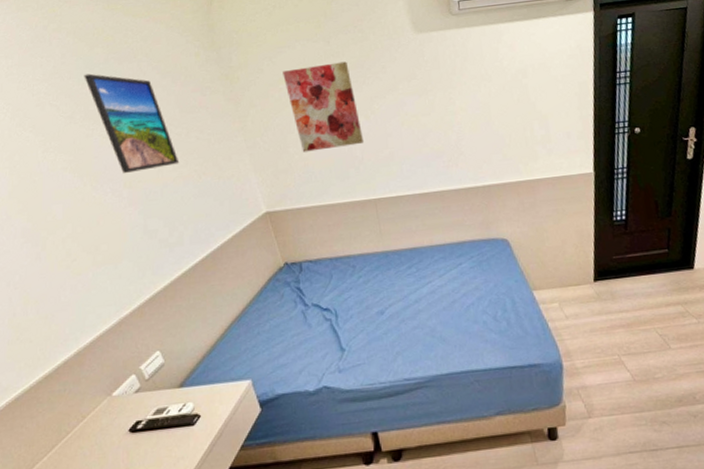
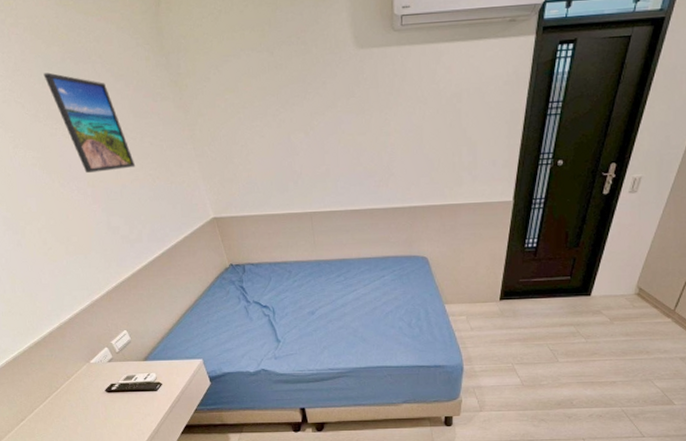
wall art: present [283,61,365,153] -> none [228,74,303,164]

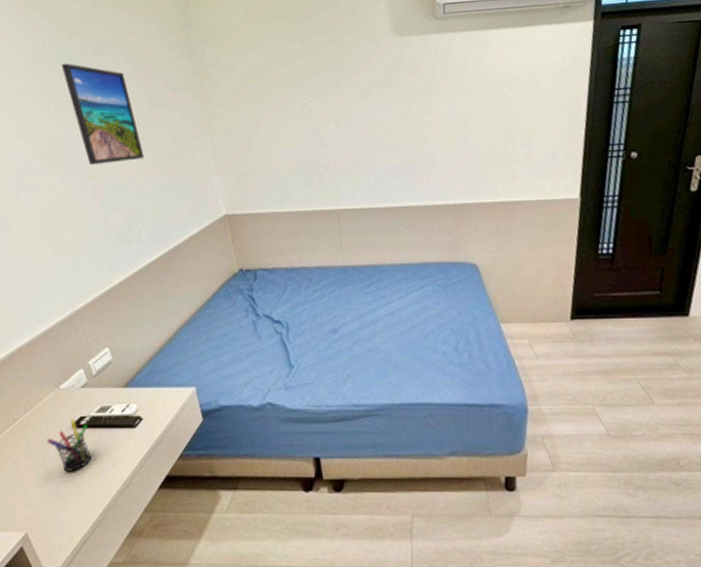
pen holder: none [86,385,125,425] -> present [46,418,92,472]

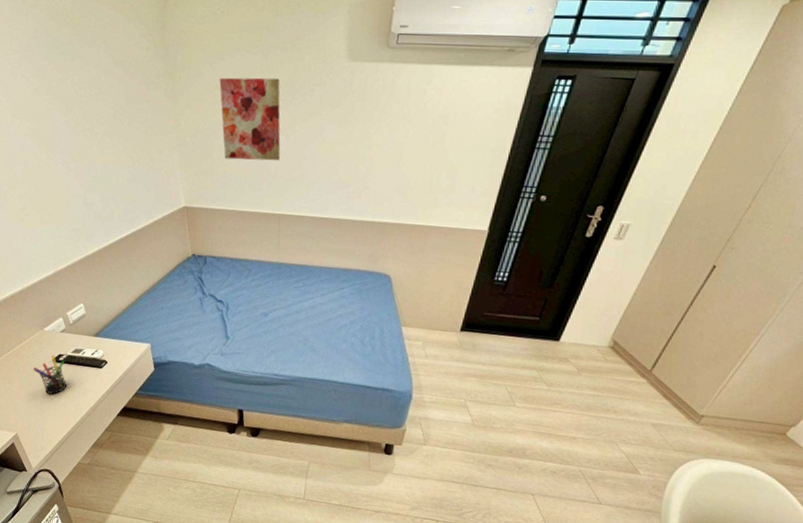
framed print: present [61,63,145,166] -> none [51,51,120,149]
wall art: none [254,63,332,156] -> present [219,77,281,161]

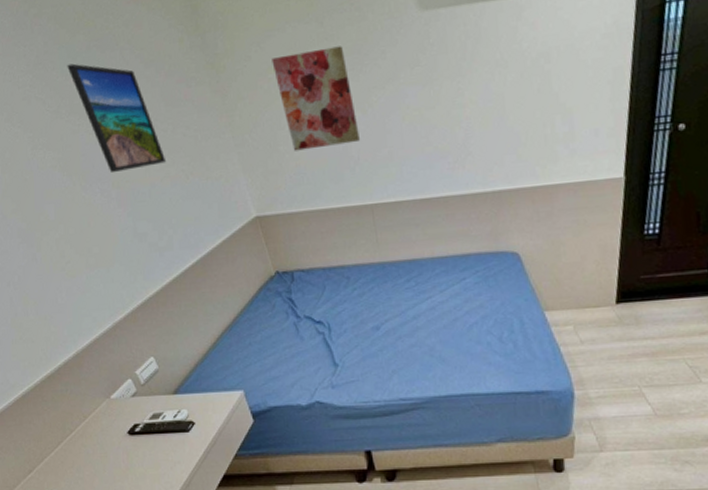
pen holder: present [32,354,67,395] -> none [104,426,150,476]
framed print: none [51,51,120,149] -> present [67,63,167,173]

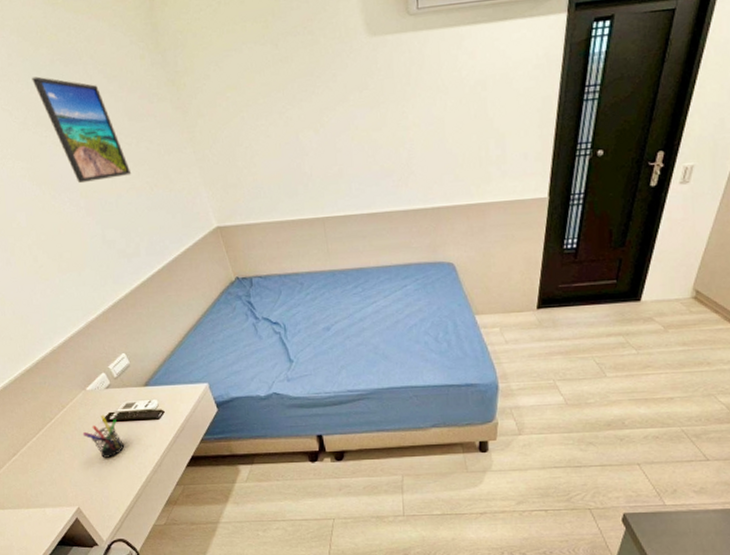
pen holder: none [104,426,150,476] -> present [82,414,125,458]
wall art: present [272,46,361,151] -> none [229,68,313,167]

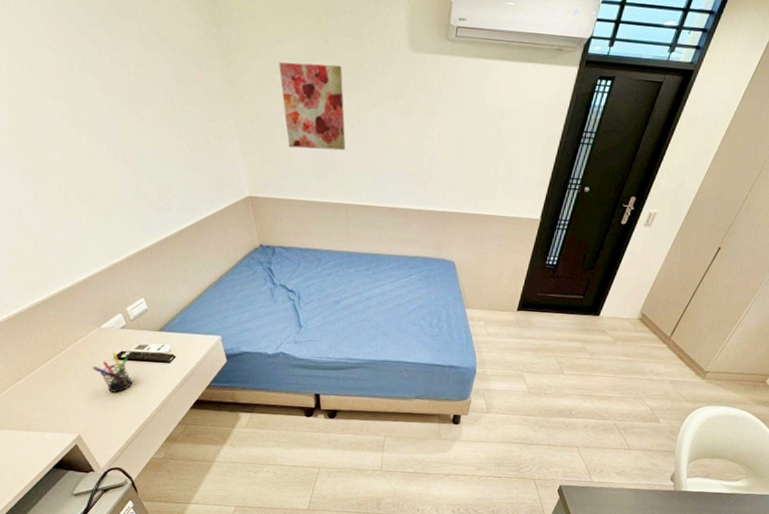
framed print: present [32,76,132,184] -> none [83,22,173,134]
wall art: none [229,68,313,167] -> present [279,62,346,151]

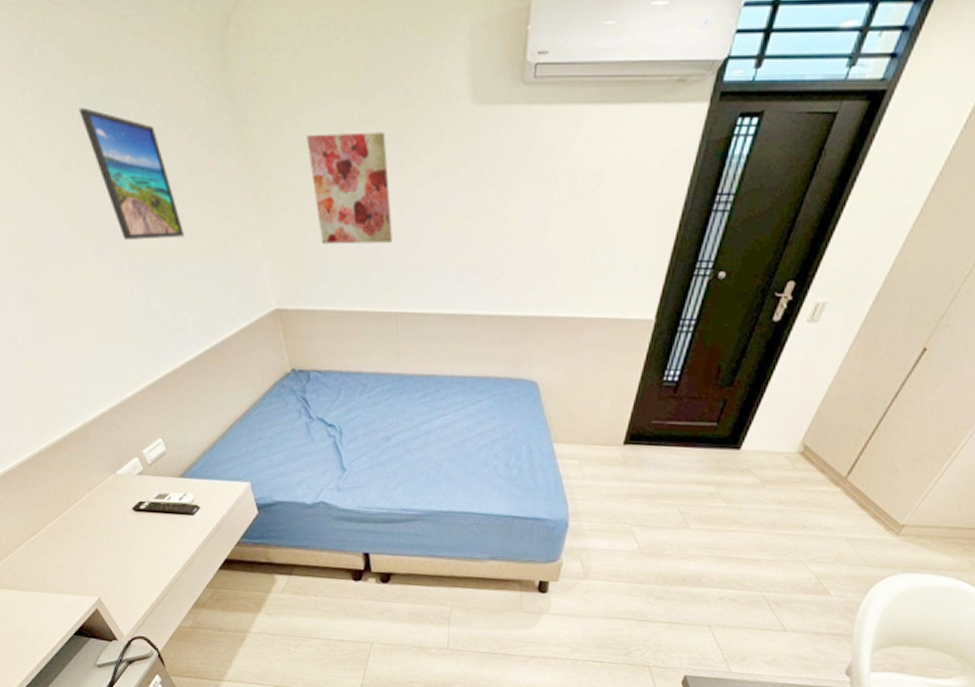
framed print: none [83,22,173,134] -> present [79,108,185,241]
pen holder: present [92,352,133,393] -> none [109,502,154,550]

